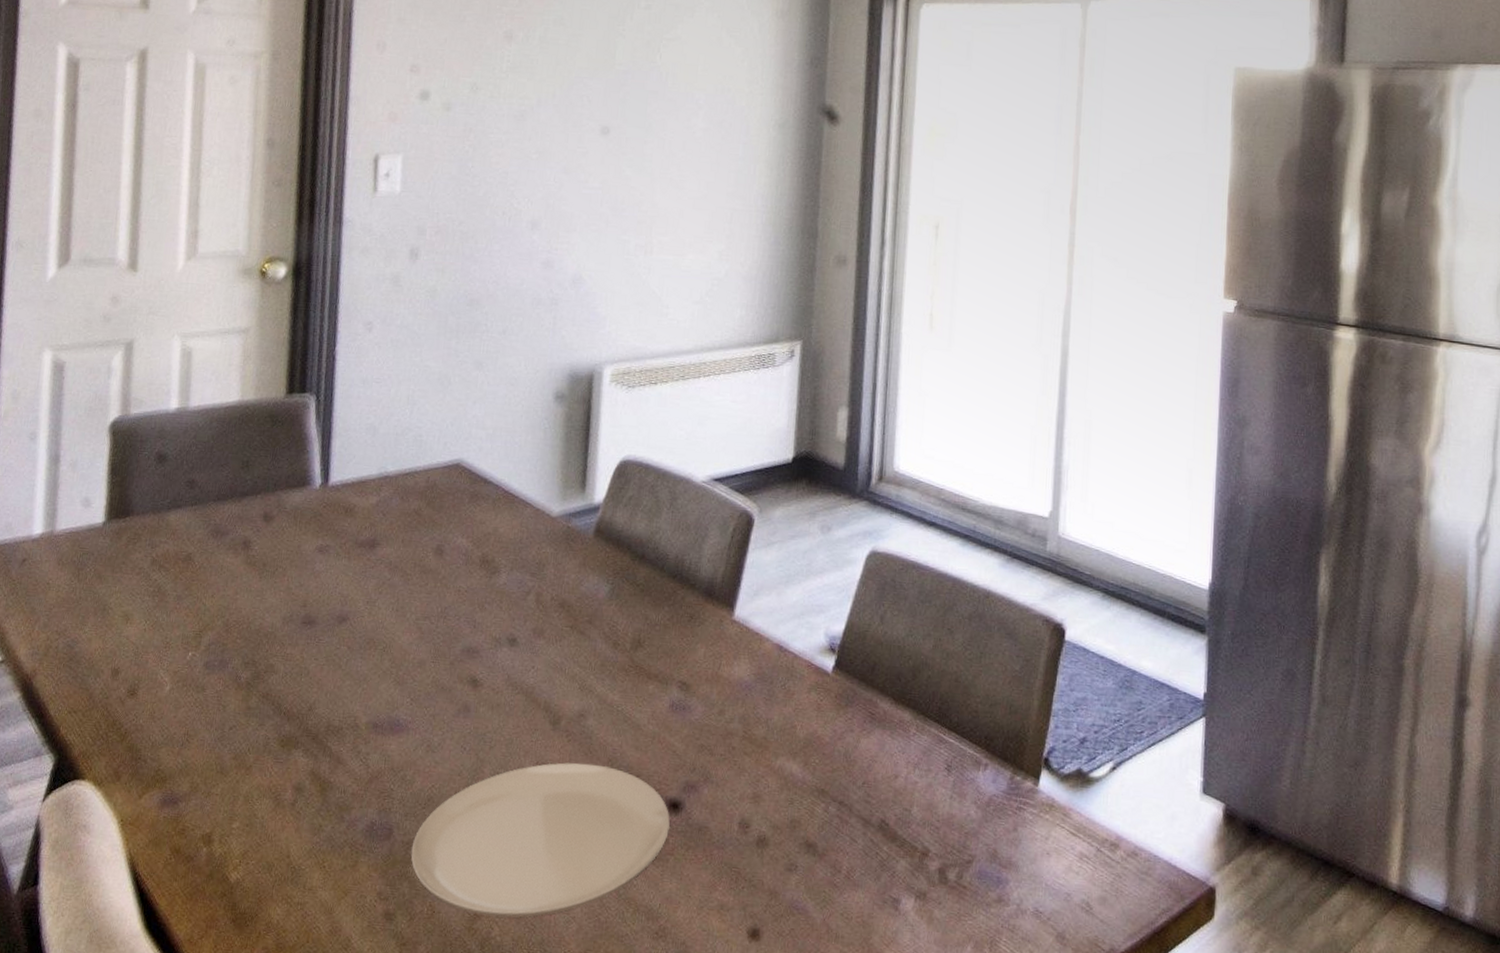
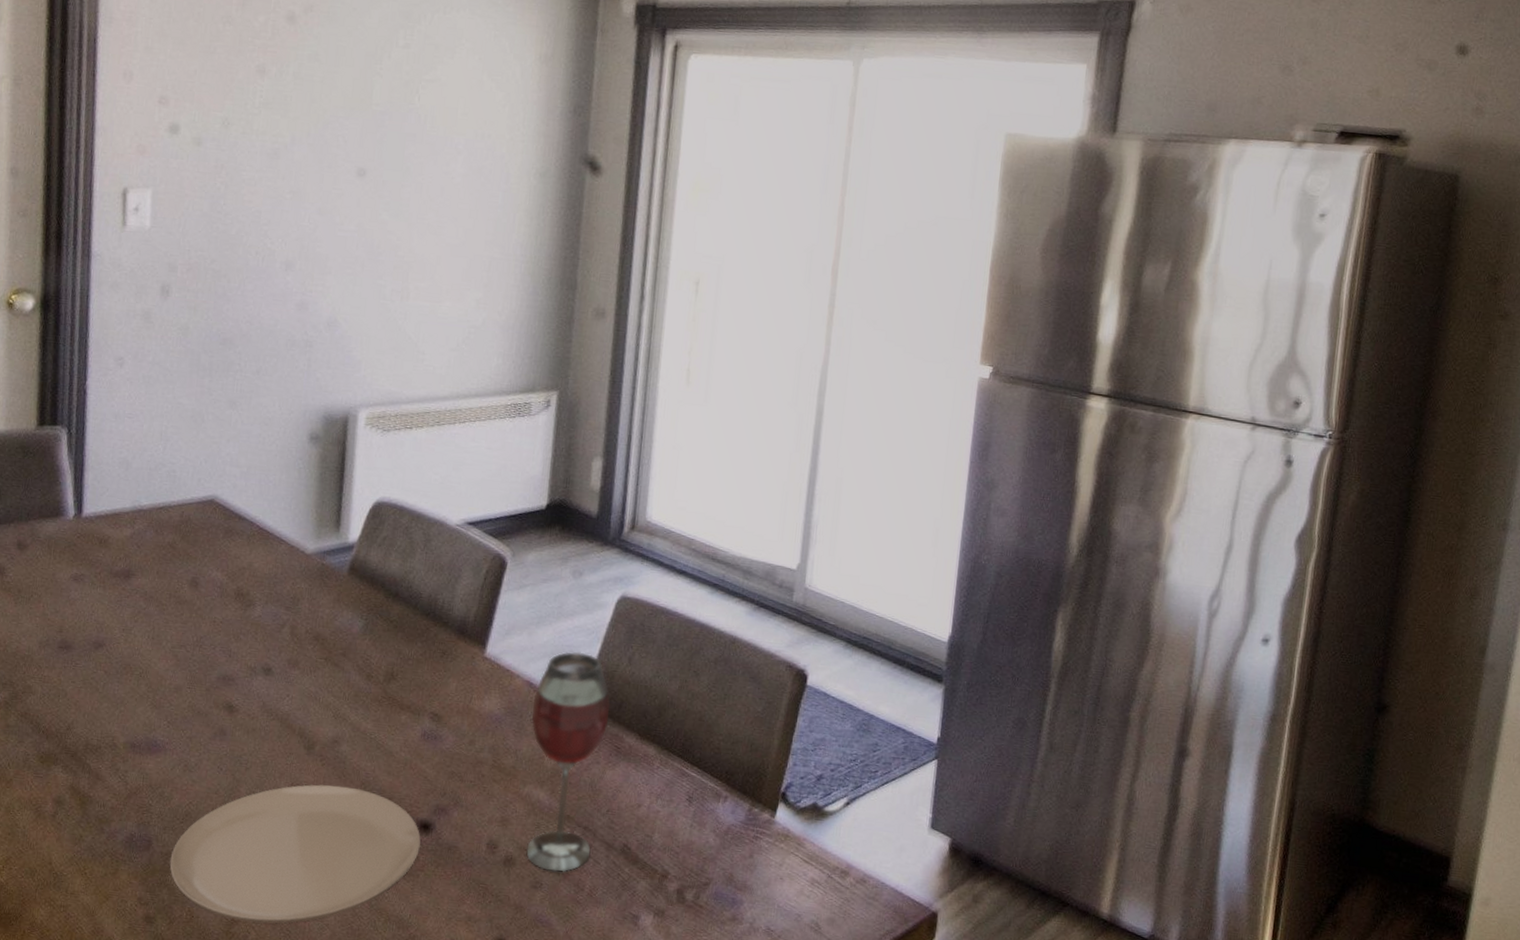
wineglass: none [780,611,862,853] -> present [526,651,610,872]

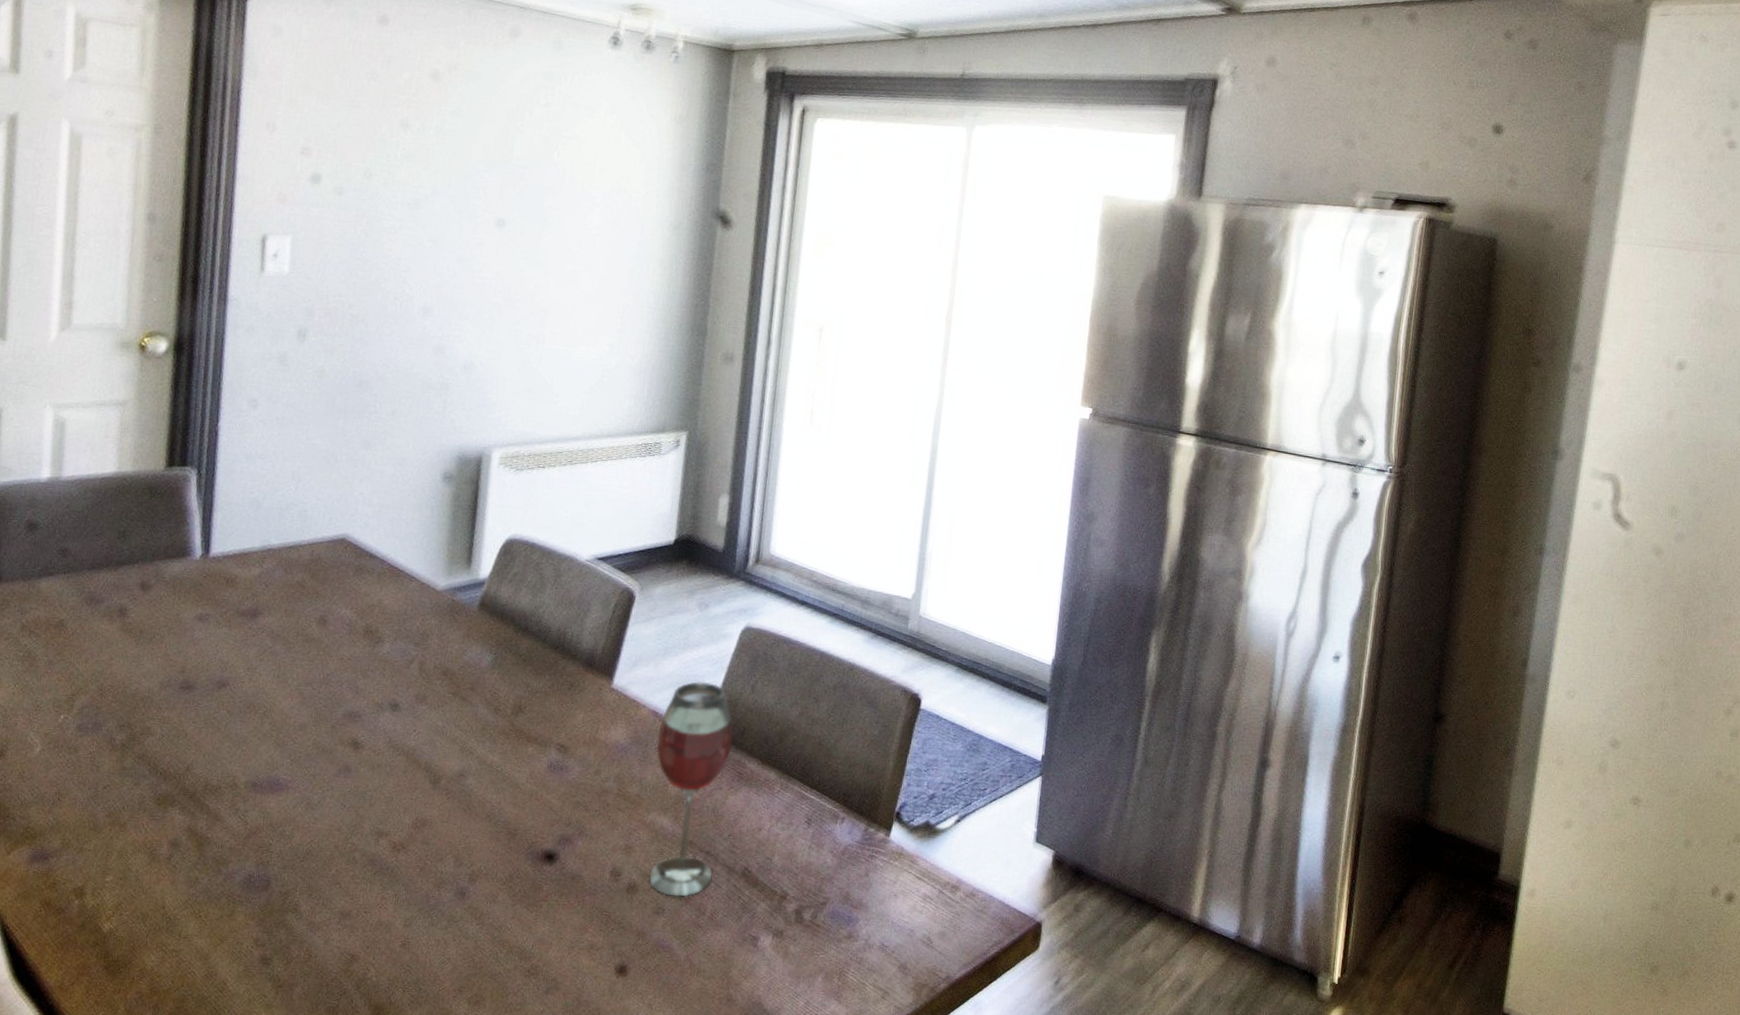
plate: present [169,784,421,924] -> none [288,818,545,961]

